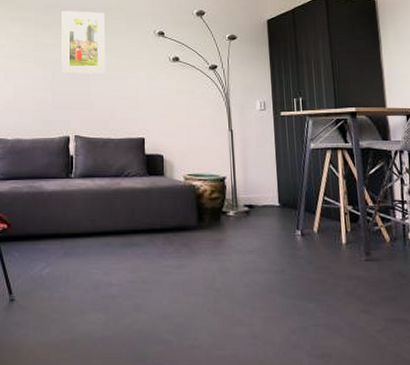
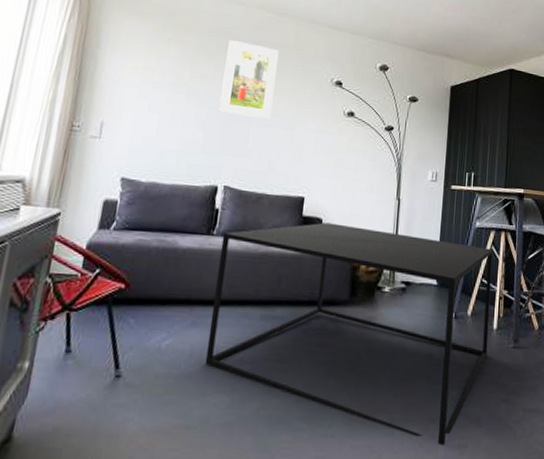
coffee table: none [79,158,340,355] -> present [205,222,493,446]

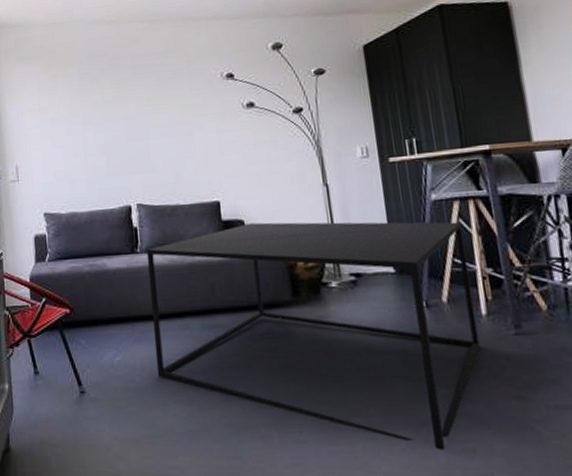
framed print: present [219,40,279,119] -> none [109,58,166,134]

